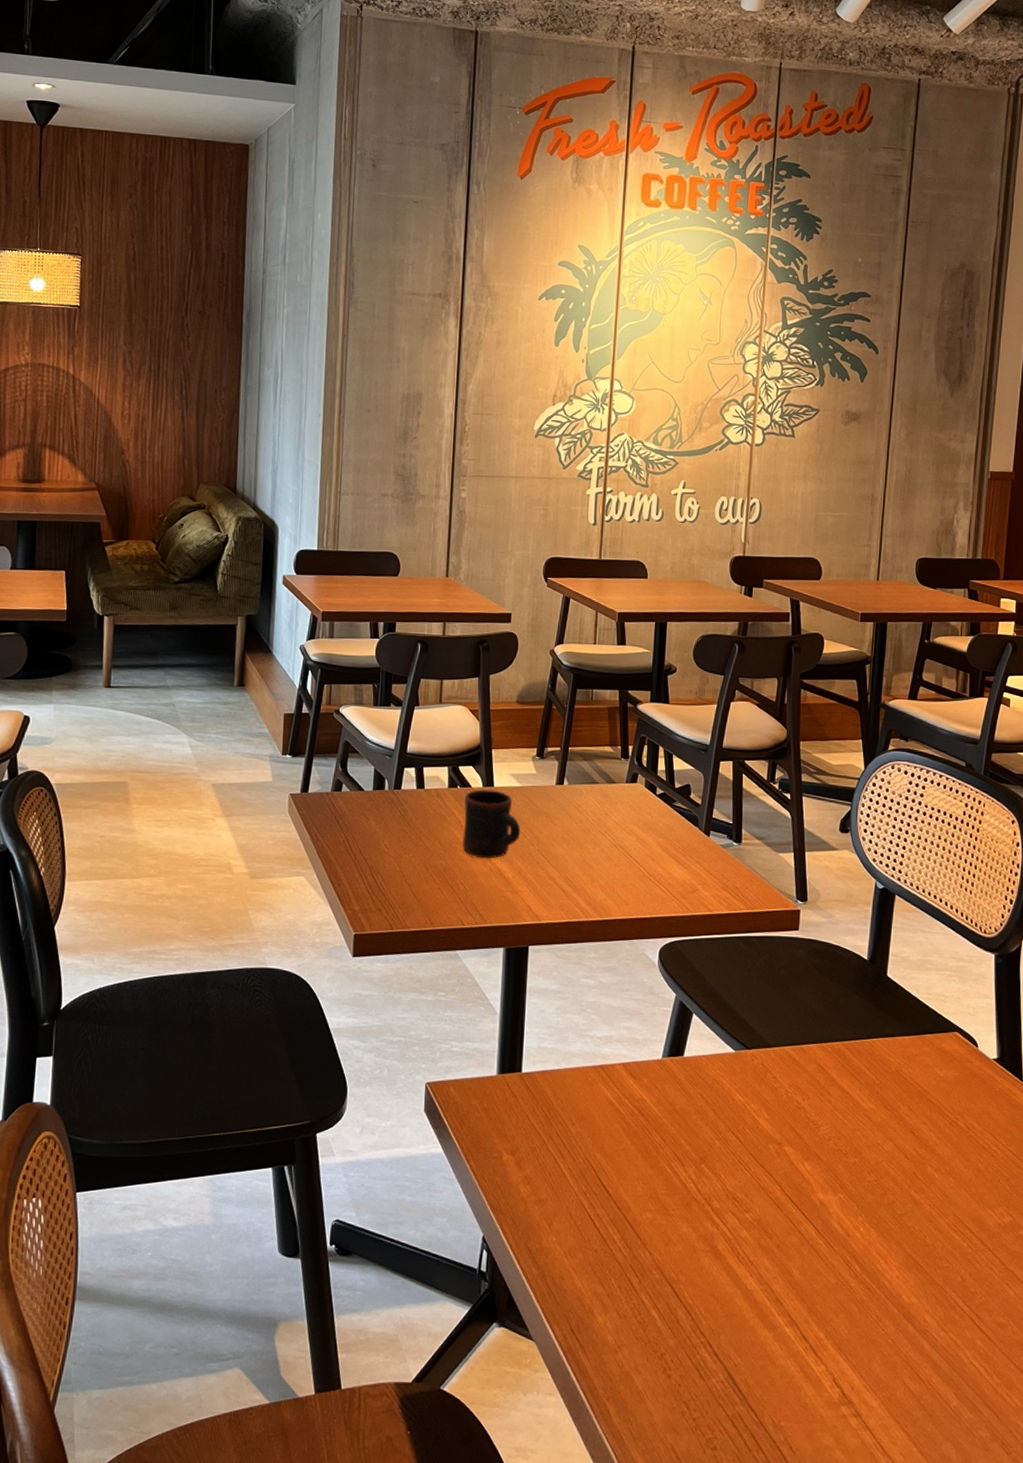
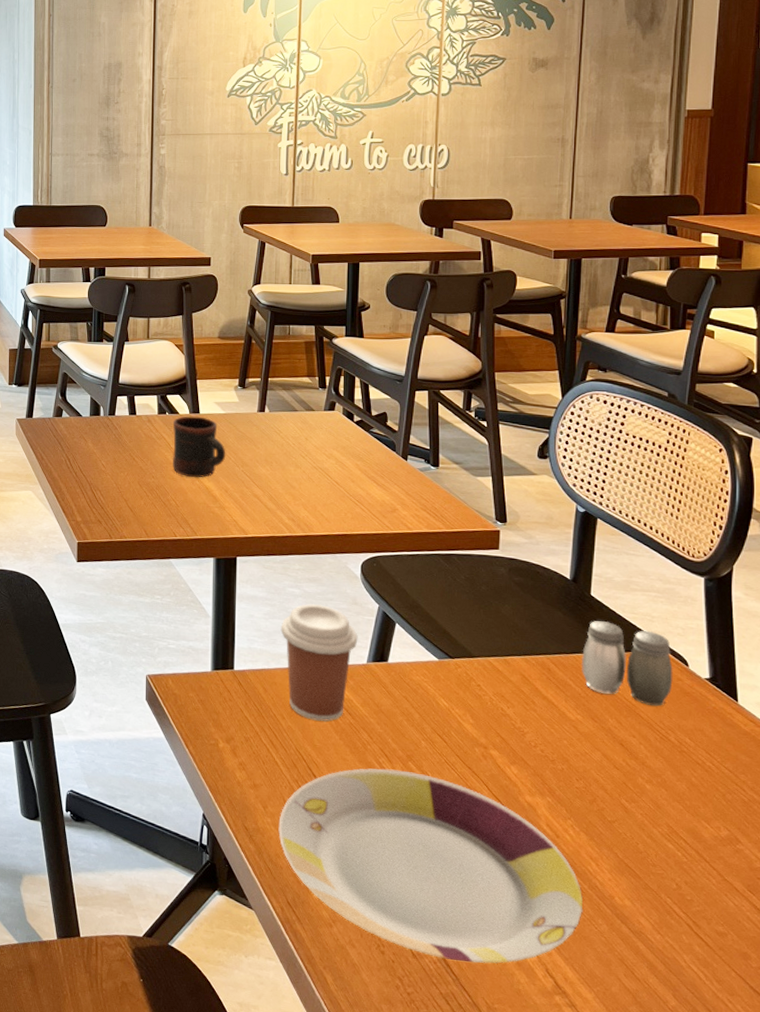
plate: none [563,1173,872,1379] -> present [278,768,584,964]
coffee cup: none [573,995,654,1125] -> present [280,603,358,722]
salt and pepper shaker: none [875,1003,963,1091] -> present [581,621,673,707]

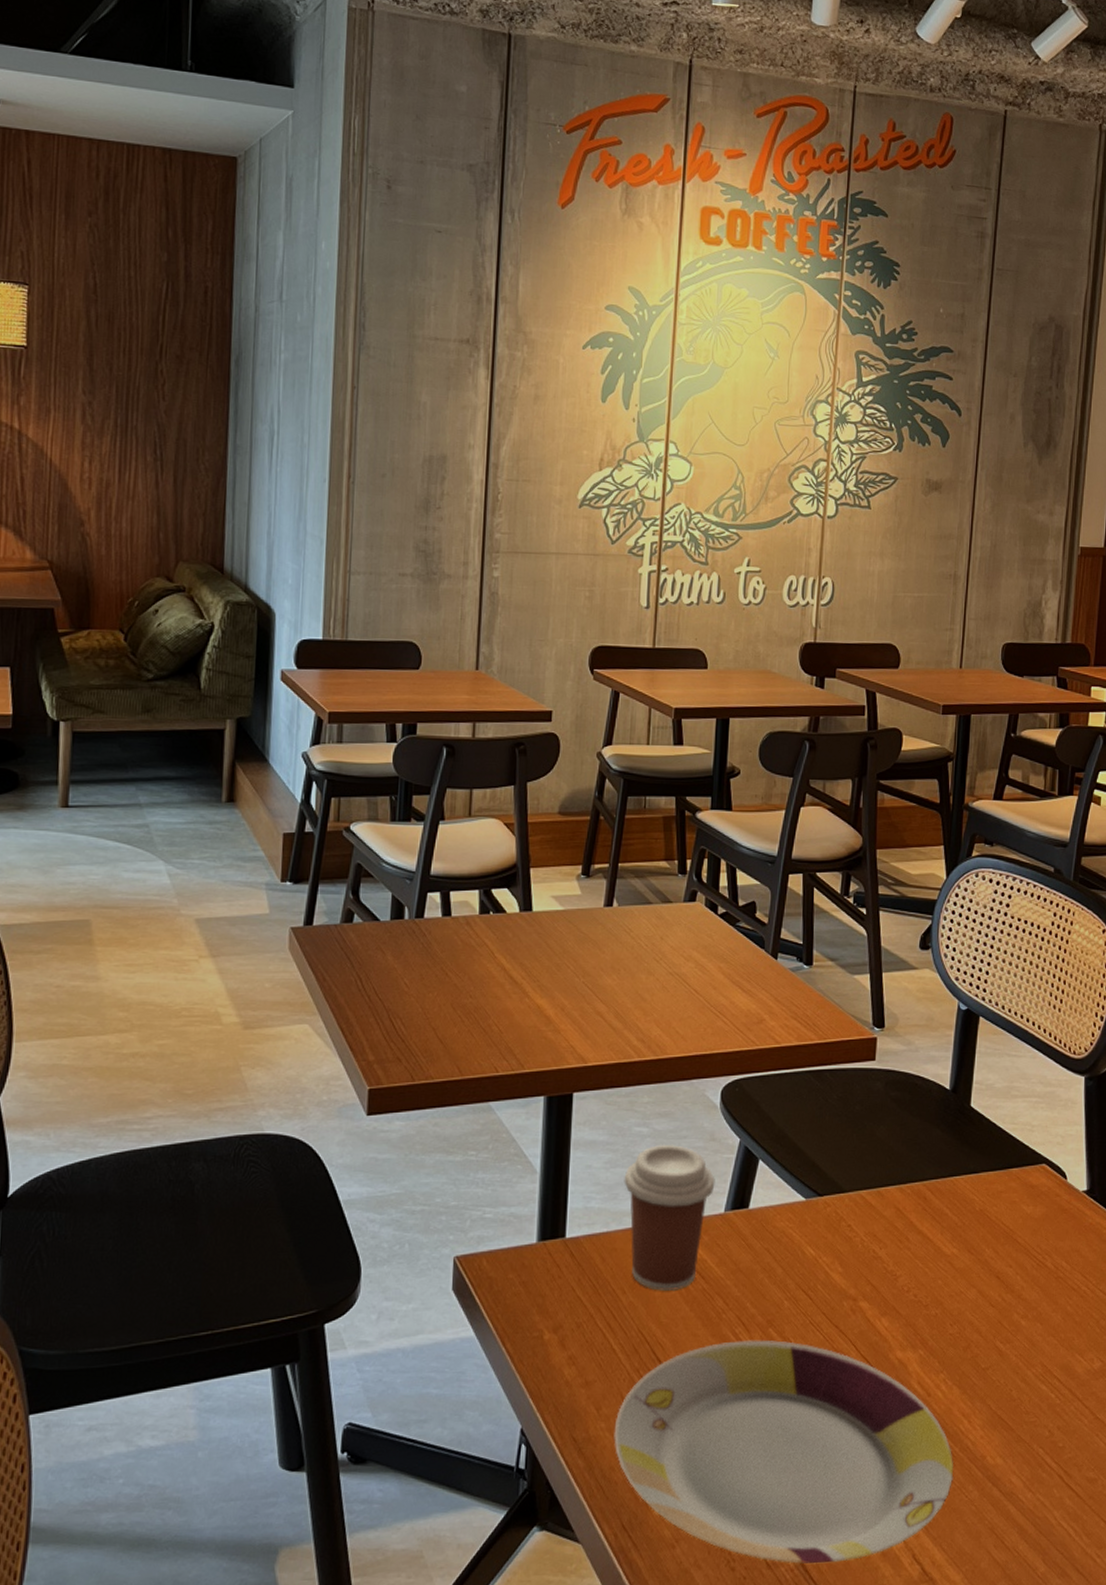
mug: present [172,416,226,478] -> none [495,915,564,995]
salt and pepper shaker: present [581,621,673,707] -> none [958,1136,1052,1229]

